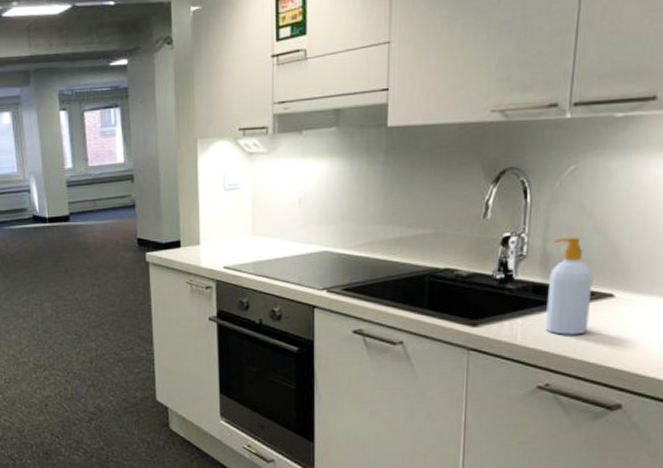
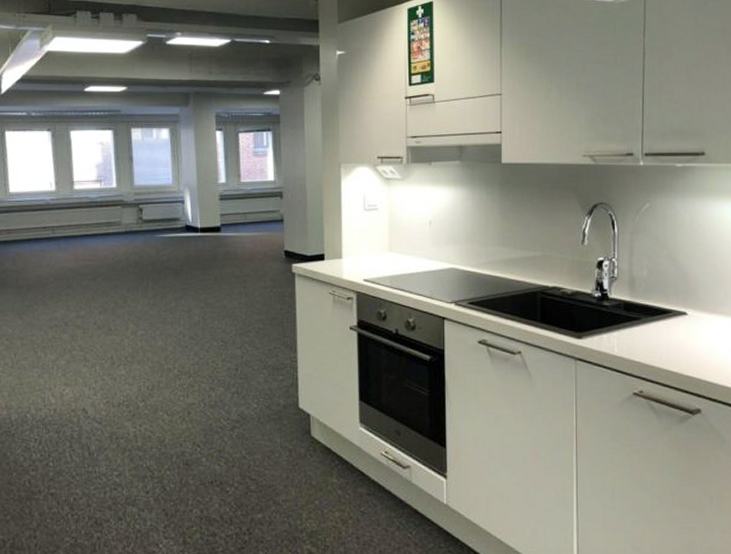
soap bottle: present [545,236,593,335] -> none [636,262,670,347]

